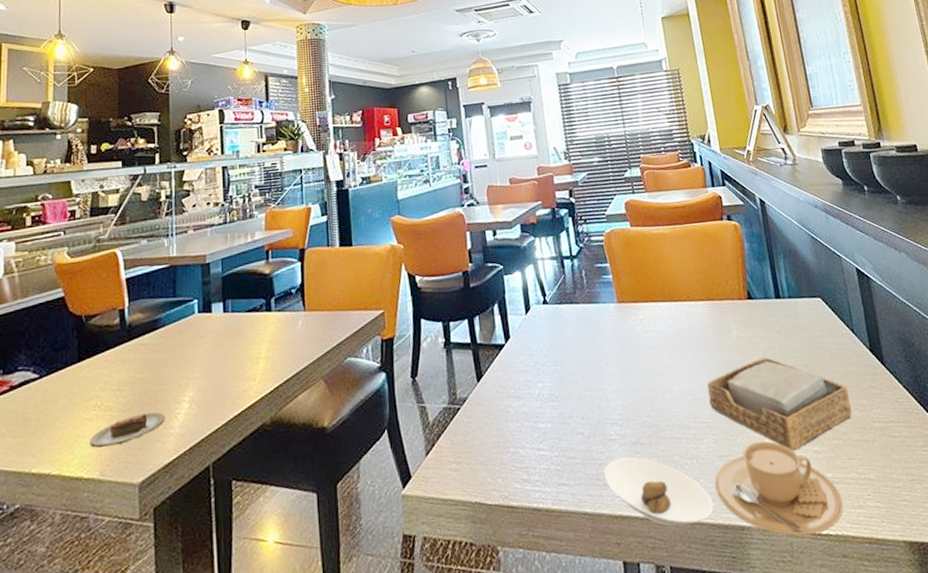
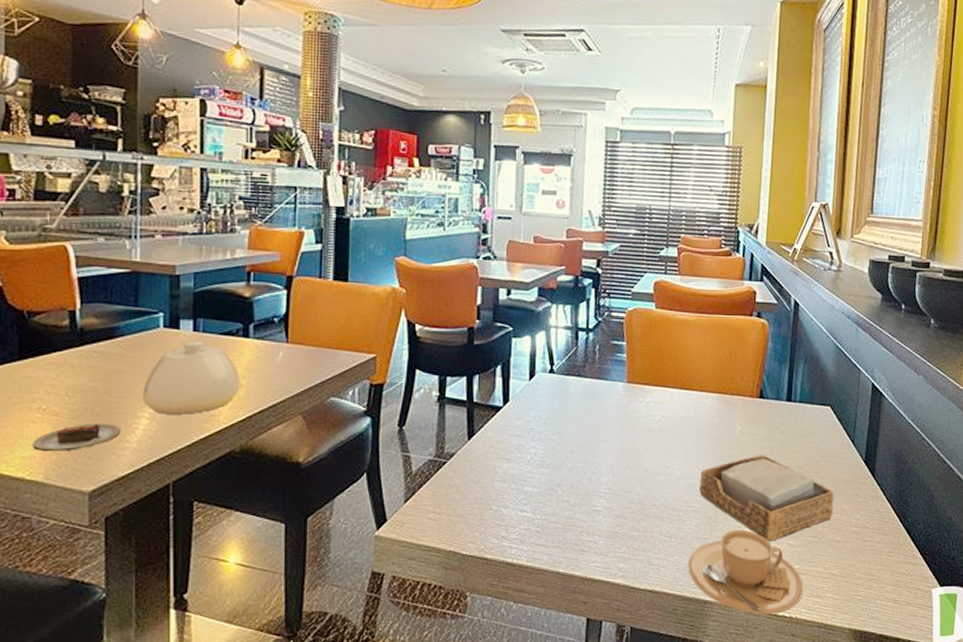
sugar bowl: none [182,320,268,396] -> present [141,340,242,415]
saucer: present [604,457,714,527] -> none [582,529,683,594]

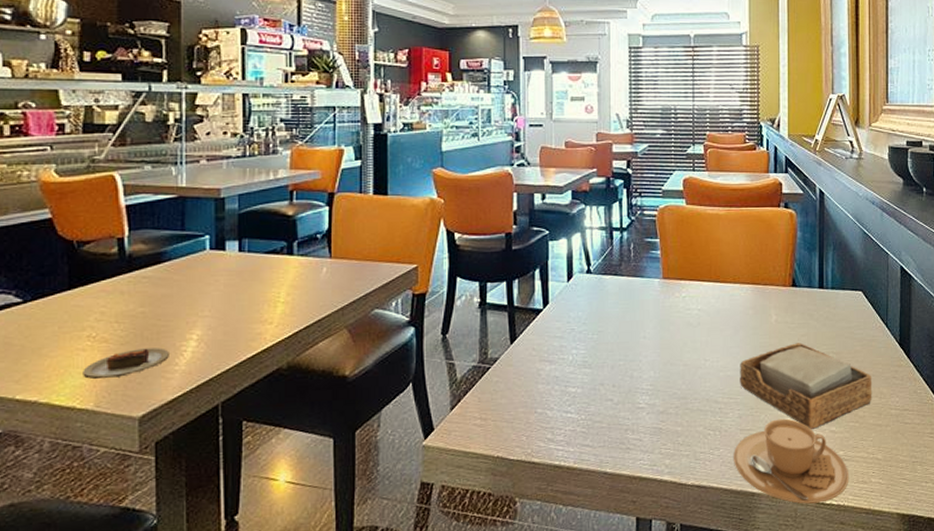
sugar bowl: present [141,340,242,415] -> none [189,260,287,335]

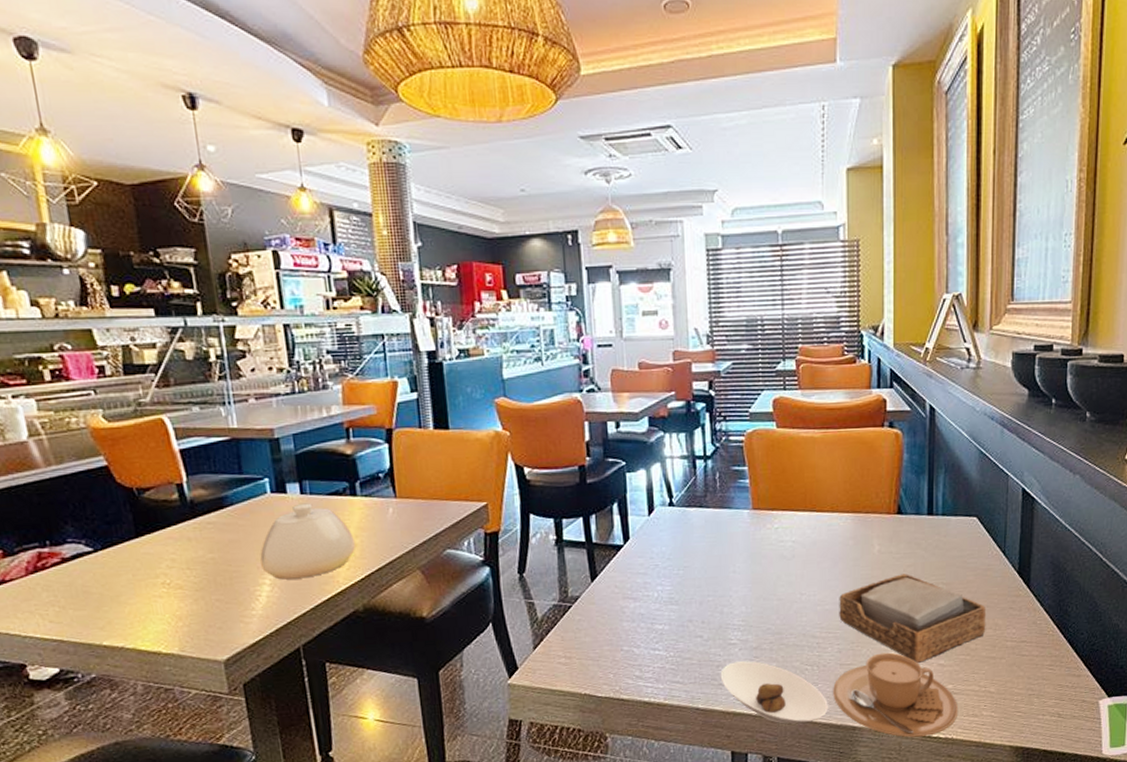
cake slice: present [83,348,169,379] -> none [163,593,245,625]
sugar bowl: none [189,260,287,335] -> present [259,503,356,580]
saucer: none [628,425,729,490] -> present [720,661,828,724]

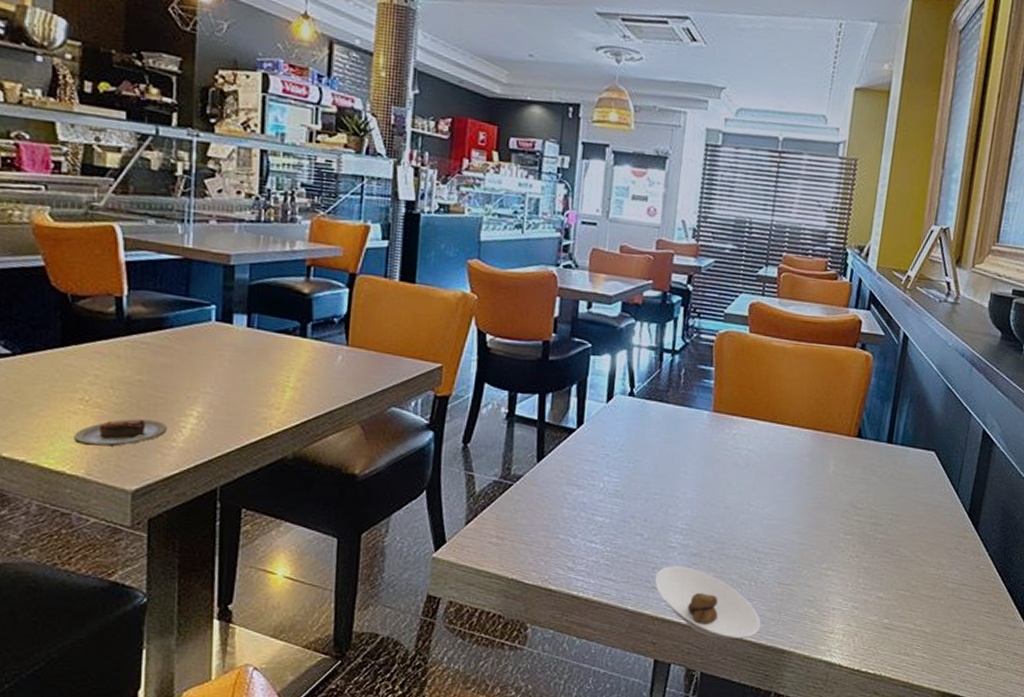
cake slice: none [163,593,245,625] -> present [74,418,167,447]
sugar bowl: present [259,503,356,580] -> none [190,336,297,416]
teacup: present [833,652,959,738] -> none [767,577,891,670]
napkin holder: present [839,574,986,663] -> none [784,499,932,592]

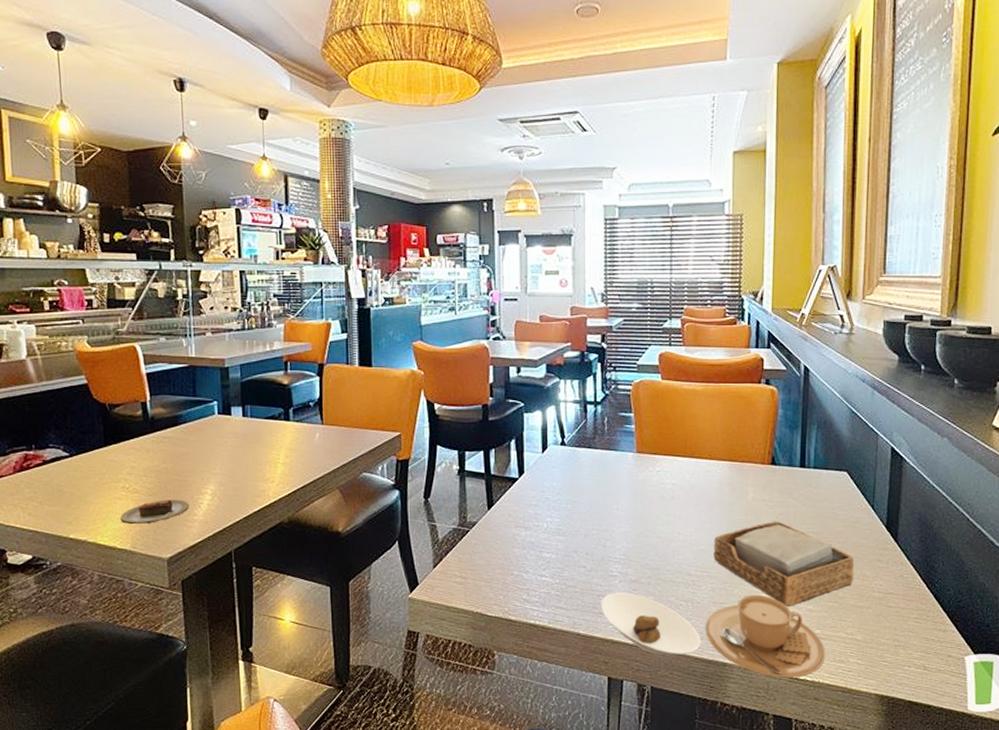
teacup: none [767,577,891,670] -> present [706,594,826,678]
napkin holder: none [784,499,932,592] -> present [713,521,855,606]

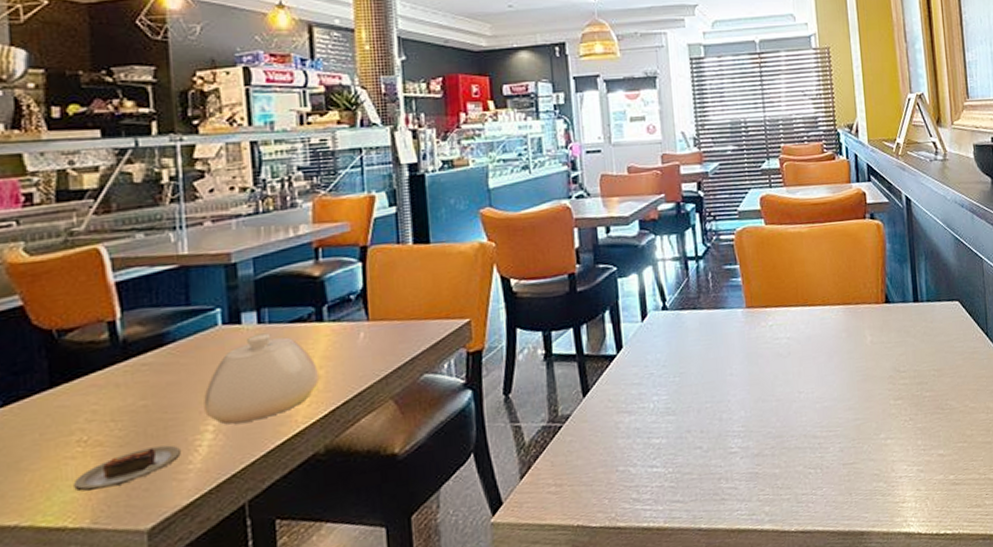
sugar bowl: none [204,425,286,491] -> present [202,333,320,425]
saucer: present [601,593,700,656] -> none [722,469,835,537]
teacup: present [706,594,826,678] -> none [838,446,963,538]
napkin holder: present [713,521,855,606] -> none [837,363,979,455]

